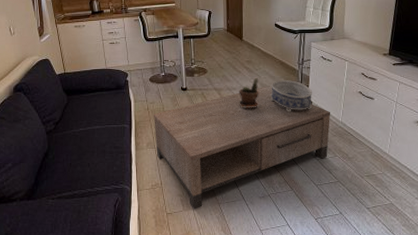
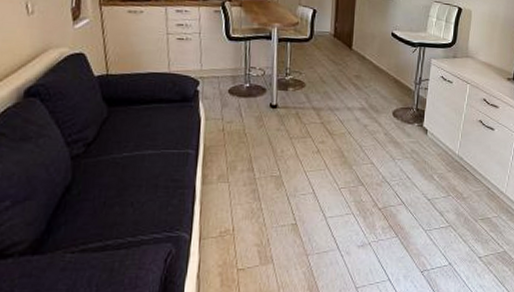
coffee table: present [154,86,331,210] -> none [229,107,447,264]
potted plant: present [239,77,259,108] -> none [341,96,367,135]
decorative bowl: present [271,80,312,112] -> none [380,102,428,142]

